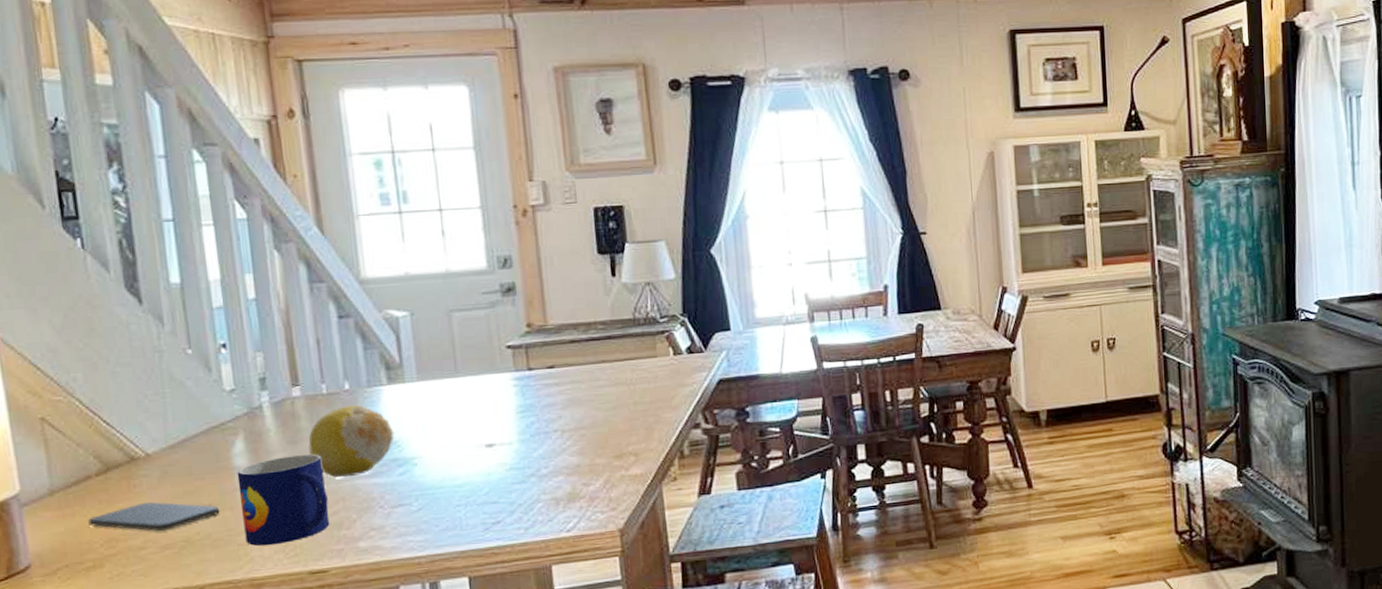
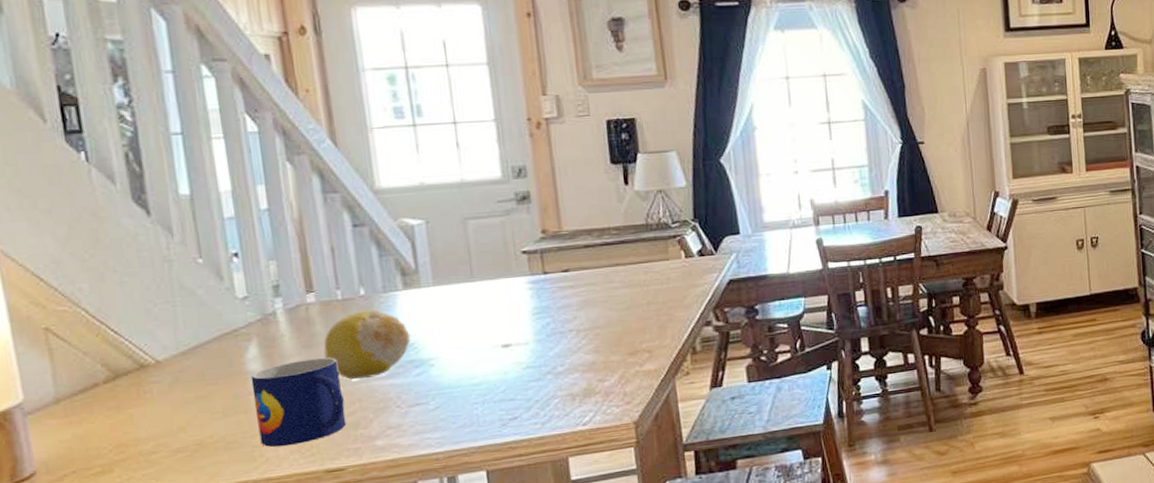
smartphone: present [88,502,220,531] -> none [96,407,234,436]

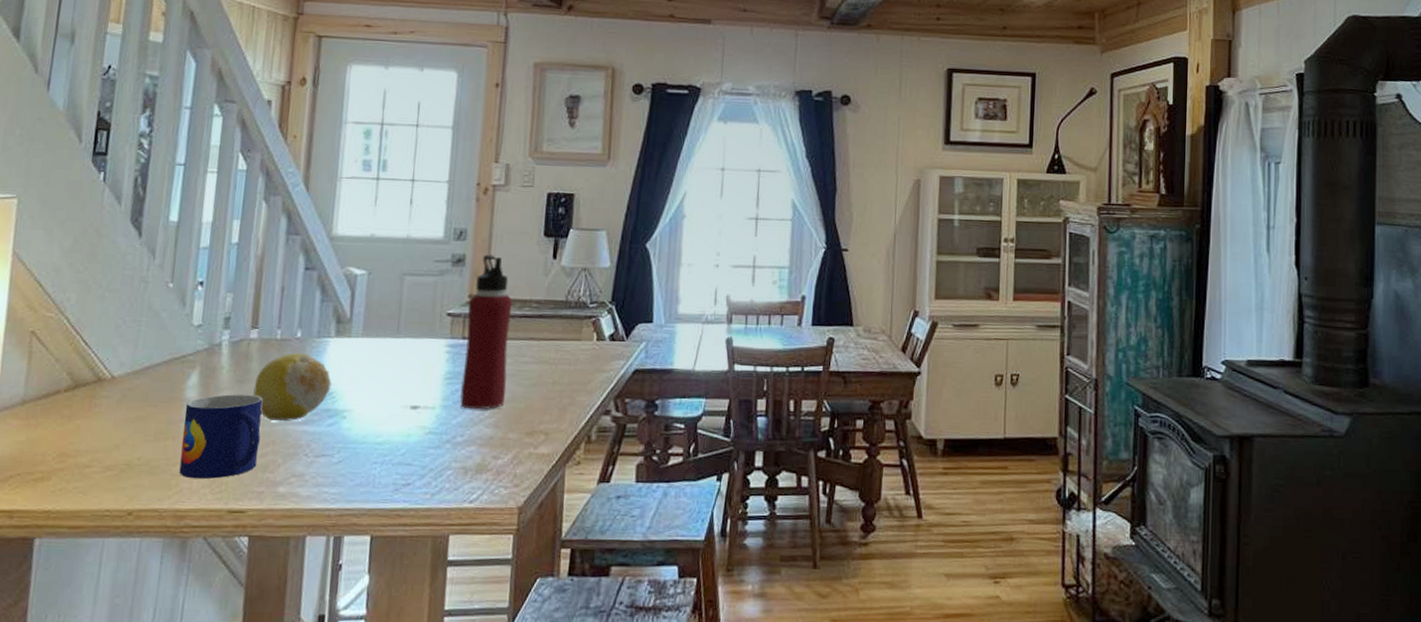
water bottle: none [542,188,601,340] -> present [460,254,513,410]

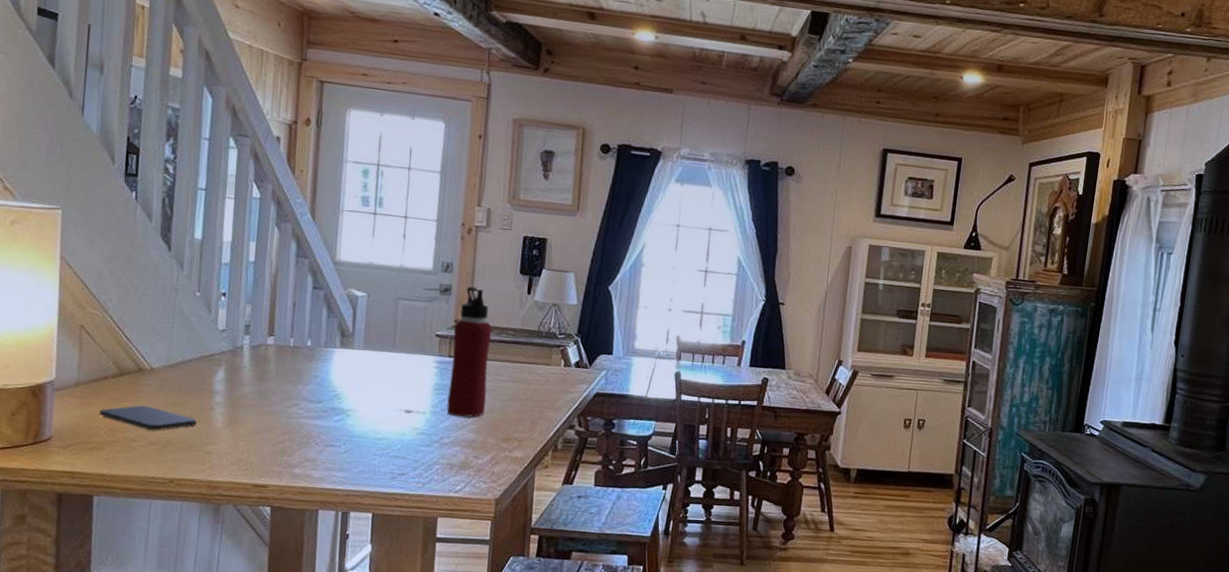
smartphone: none [47,423,163,452] -> present [99,405,197,430]
mug: present [179,394,263,480] -> none [211,389,280,458]
fruit: present [253,353,332,422] -> none [271,358,338,416]

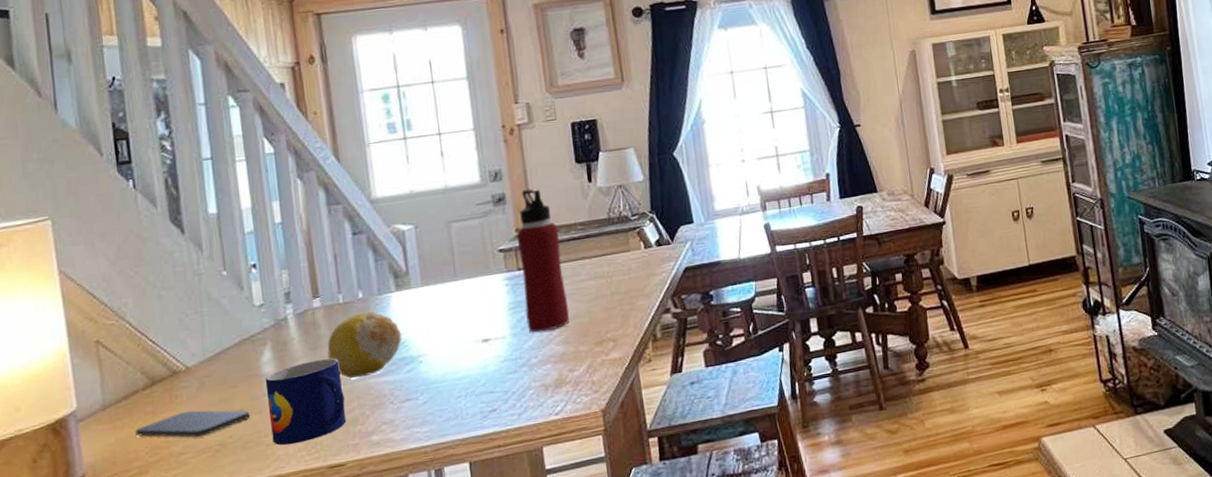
mug: none [211,389,280,458] -> present [265,358,347,445]
fruit: none [271,358,338,416] -> present [327,311,402,378]

